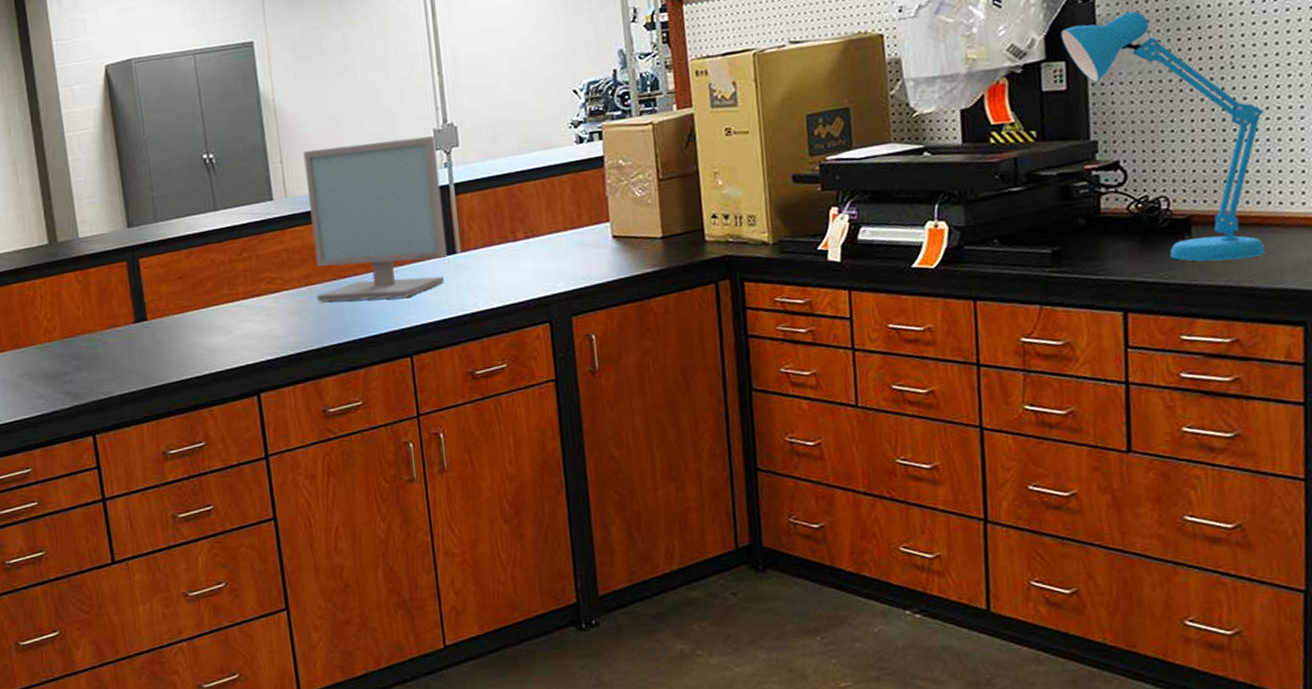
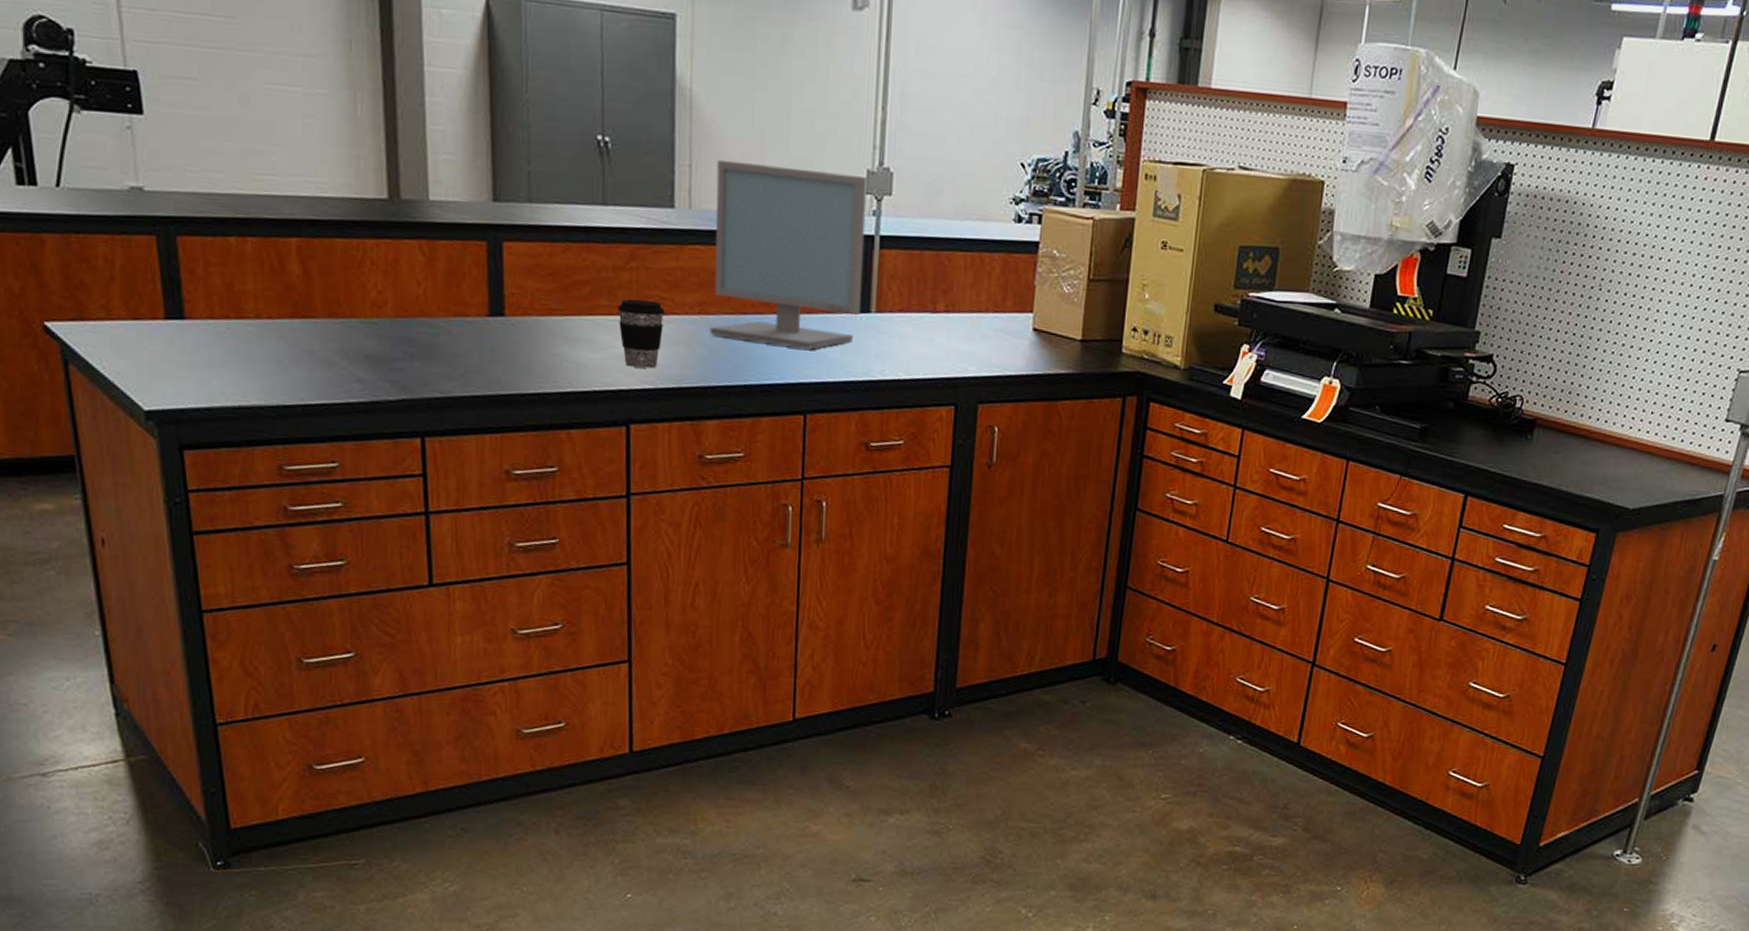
coffee cup: none [237,282,278,343] -> present [618,299,665,369]
desk lamp: present [1060,11,1266,262] -> none [1473,215,1614,465]

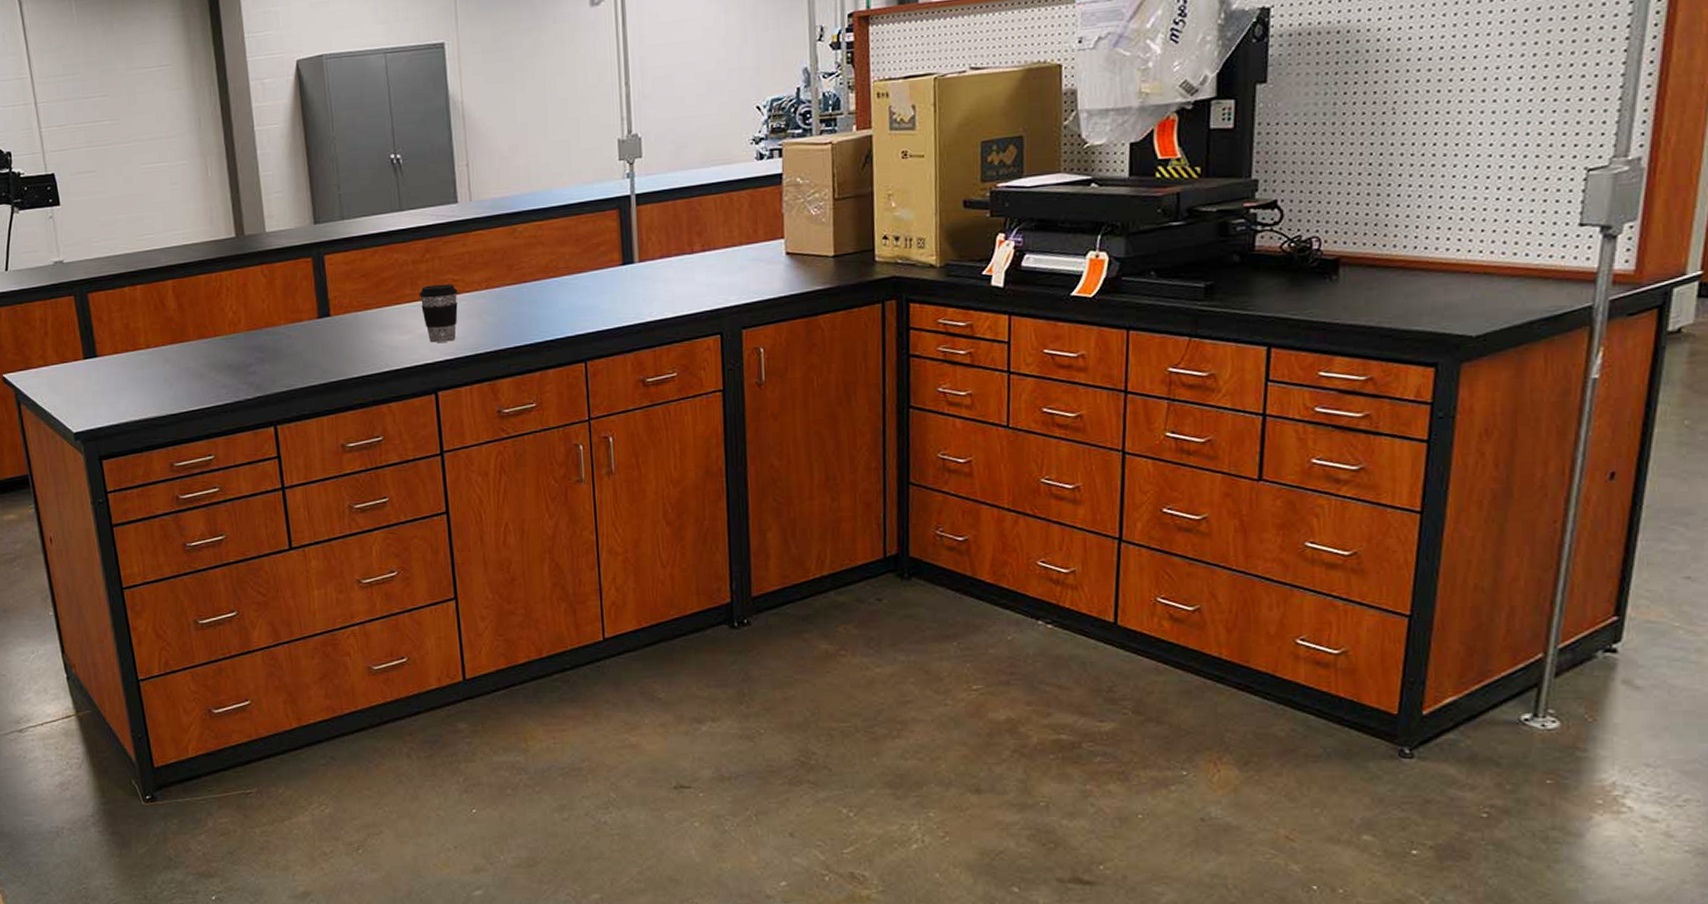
computer monitor: present [709,159,868,350] -> none [489,145,626,306]

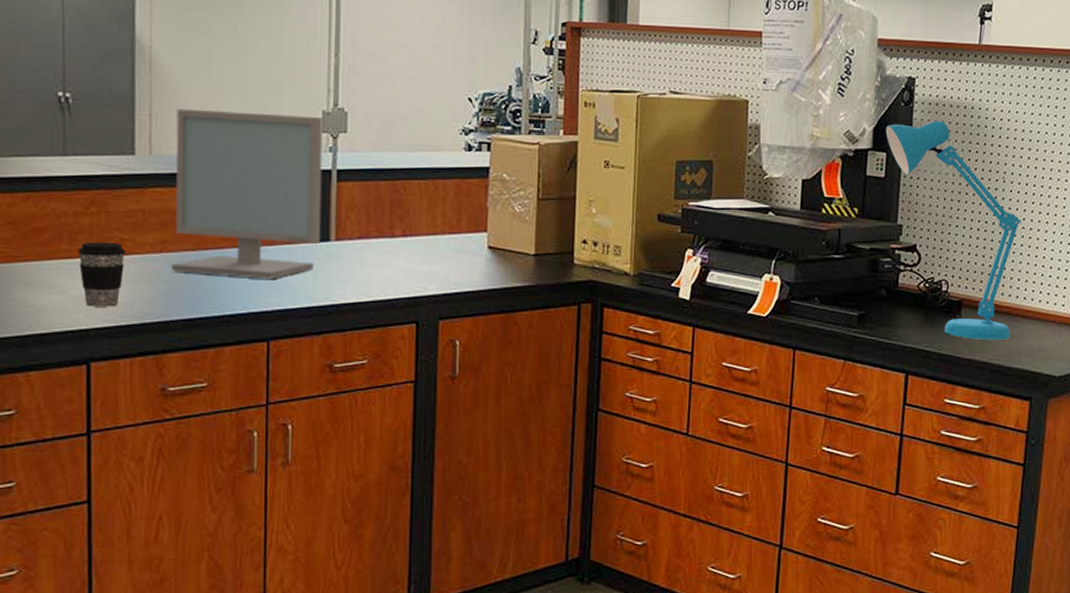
computer monitor: none [489,145,626,306] -> present [171,108,323,279]
desk lamp: none [1232,52,1419,302] -> present [885,120,1021,340]

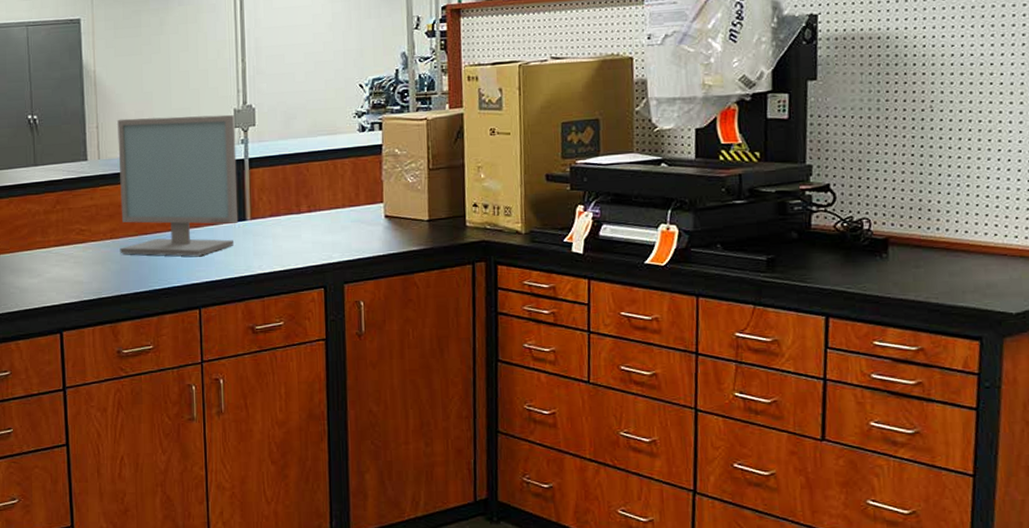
coffee cup: present [78,242,126,307] -> none [49,233,85,286]
desk lamp: present [885,120,1021,340] -> none [786,55,957,278]

